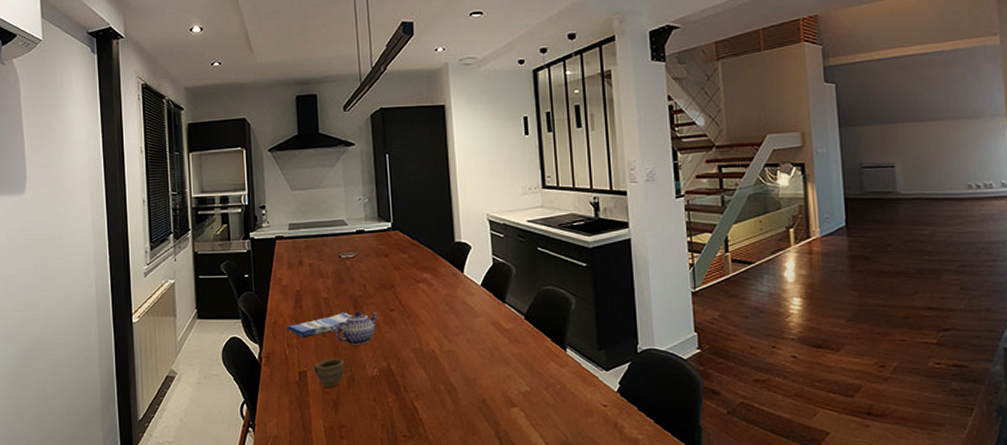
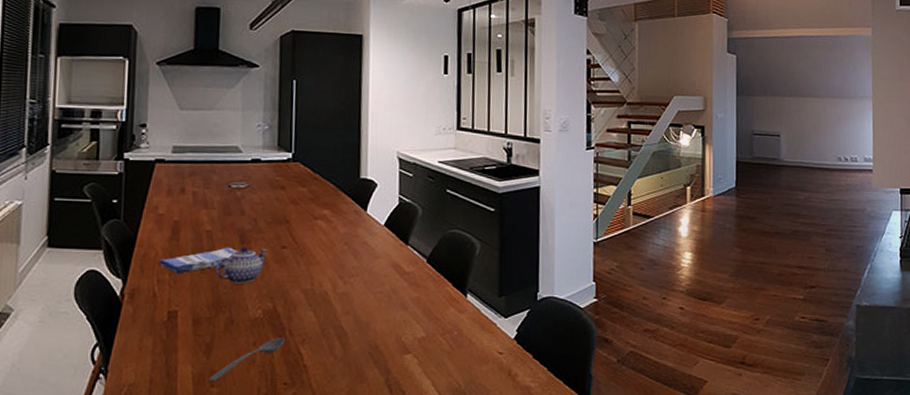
cup: present [313,358,344,388] -> none [185,297,223,330]
soupspoon: none [339,394,401,435] -> present [209,338,285,383]

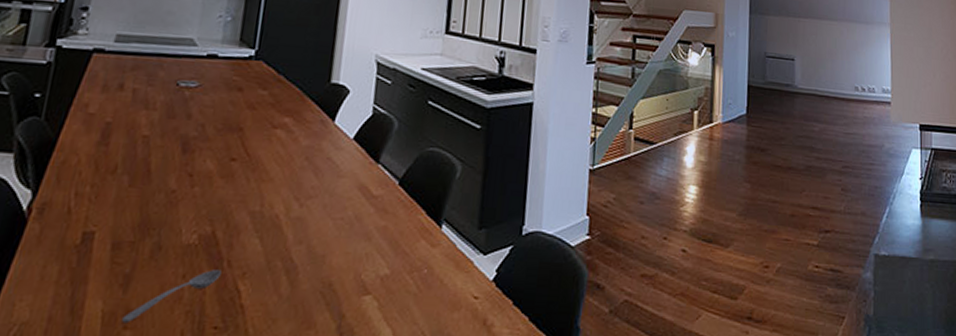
dish towel: present [159,247,238,274] -> none [80,156,178,187]
teapot: present [216,246,268,284] -> none [148,156,214,202]

